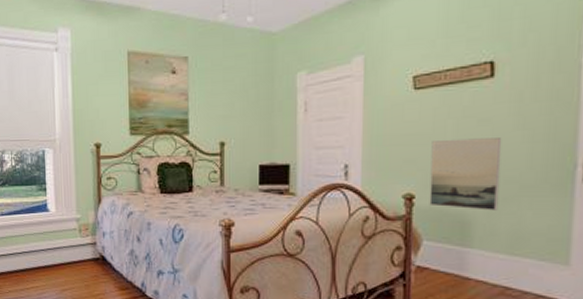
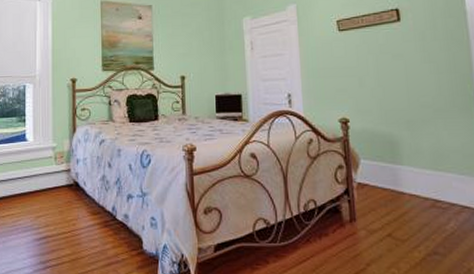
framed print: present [429,138,502,211] -> none [358,70,419,131]

